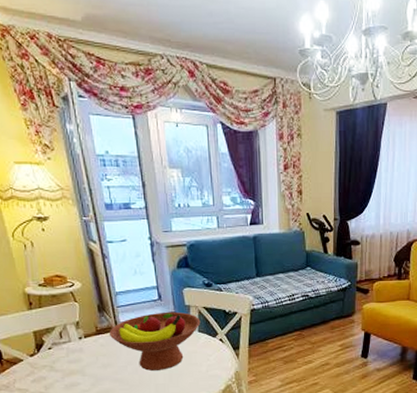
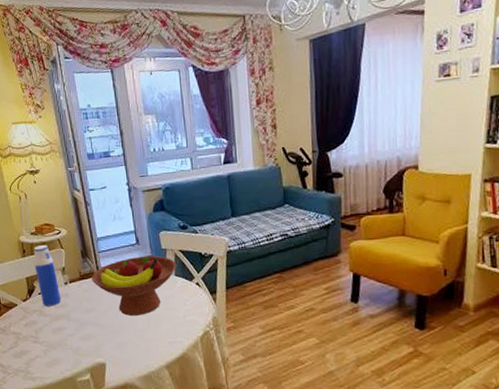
water bottle: none [41,298,75,362] -> present [33,245,61,306]

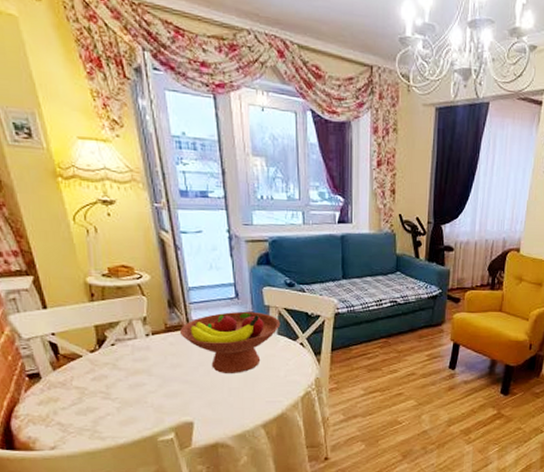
water bottle: present [33,245,61,306] -> none [105,290,141,359]

